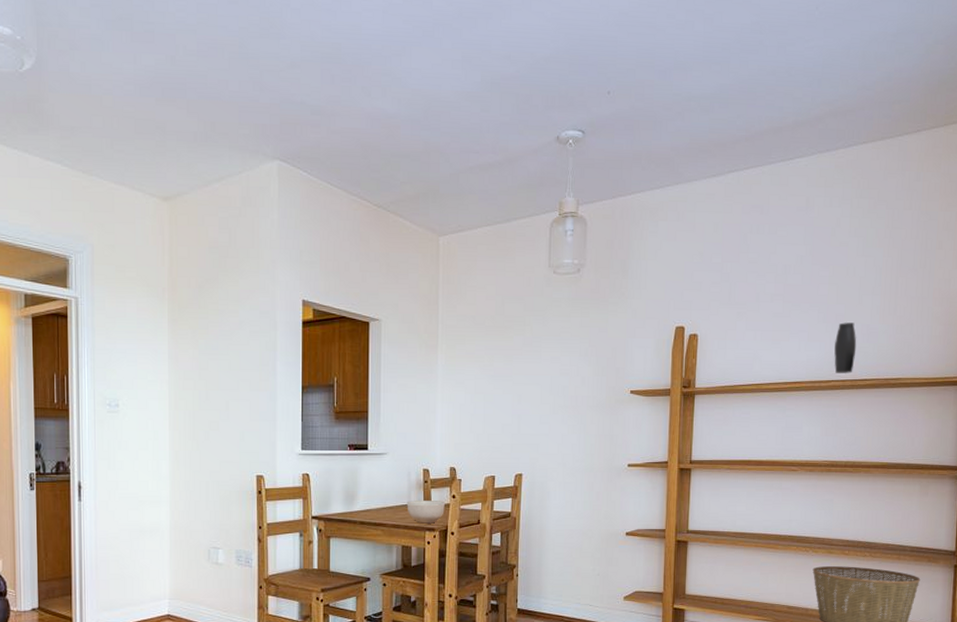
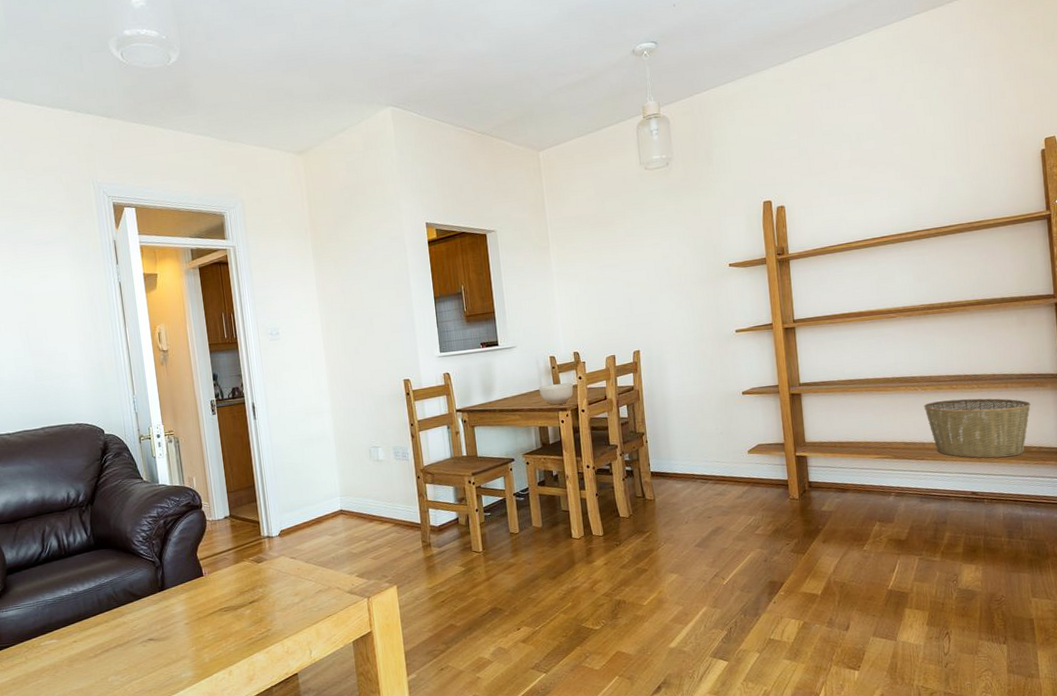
vase: present [834,322,857,373] -> none [915,176,937,224]

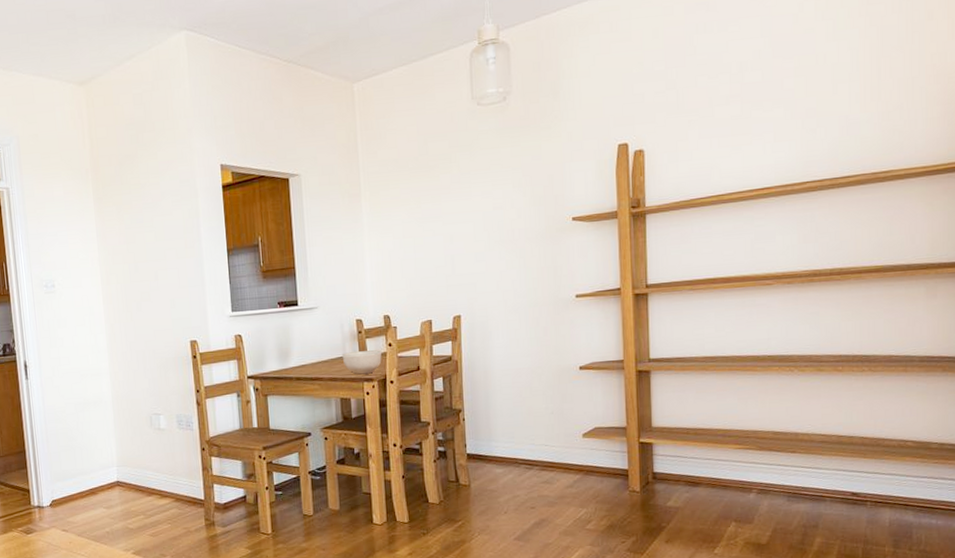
basket: present [924,398,1031,458] -> none [800,383,935,454]

